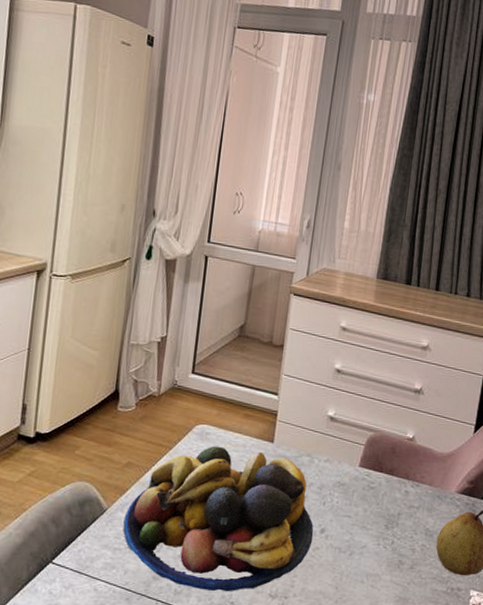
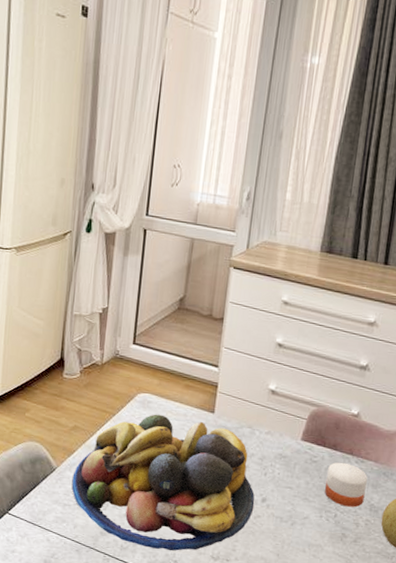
candle: none [382,487,423,533] -> present [325,462,368,507]

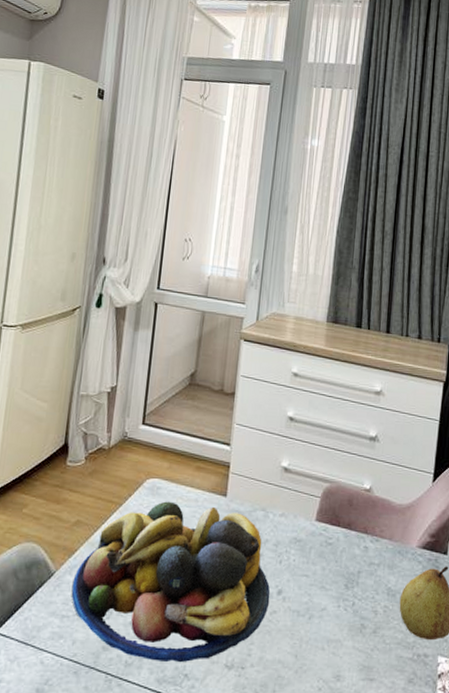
candle: present [325,462,368,507] -> none [342,542,383,593]

